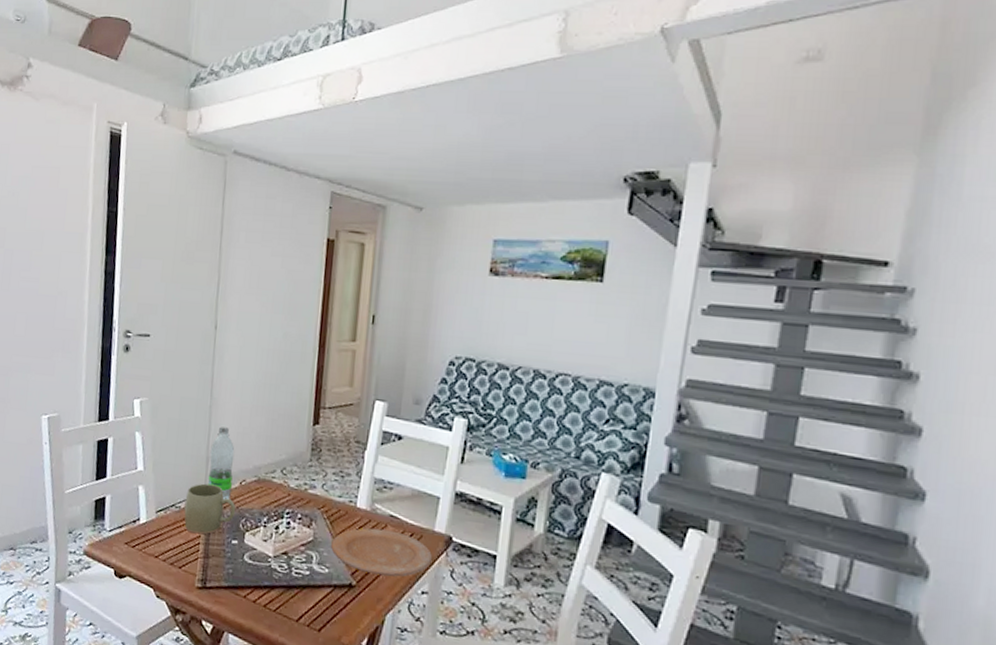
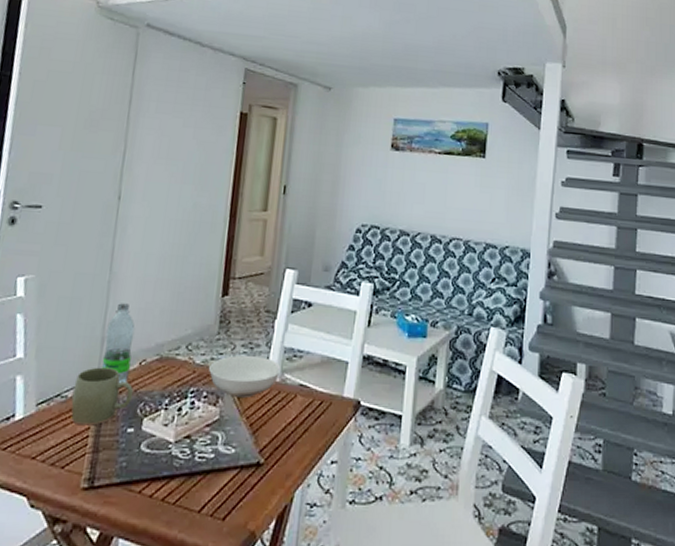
bowl: none [303,482,372,523] -> present [209,355,281,398]
plate: present [331,528,433,577] -> none [238,399,342,450]

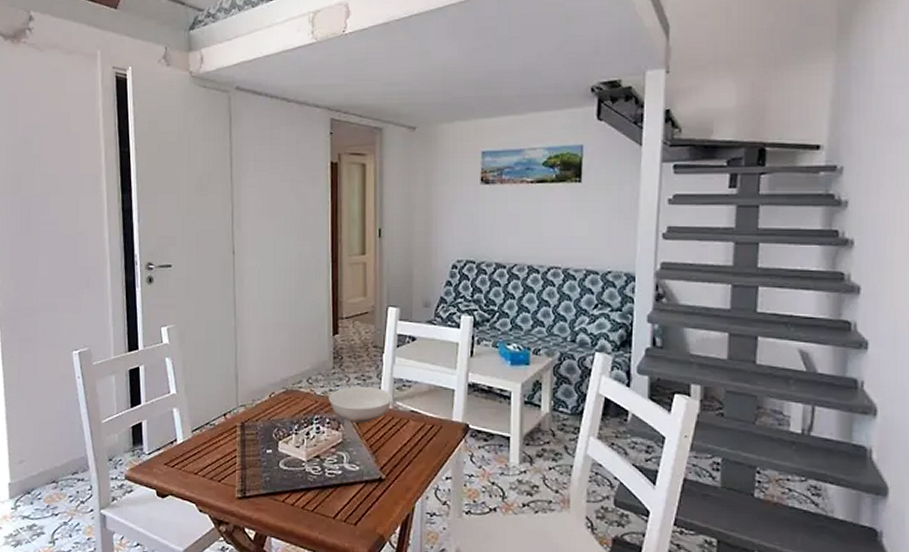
mug: present [70,367,134,426] -> none [219,400,268,448]
bottle: present [101,303,135,384] -> none [238,345,262,414]

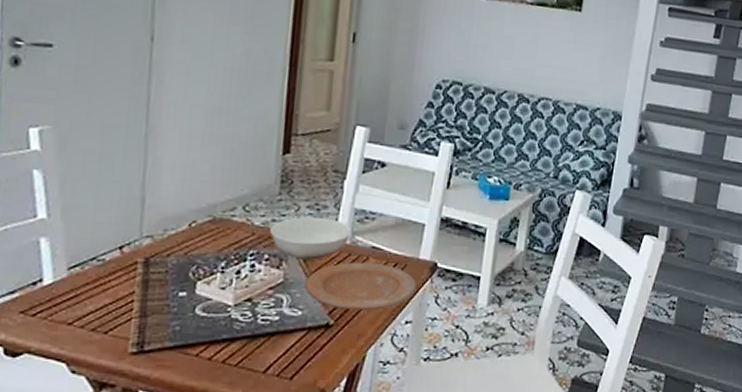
plate: none [360,424,453,468] -> present [305,262,418,311]

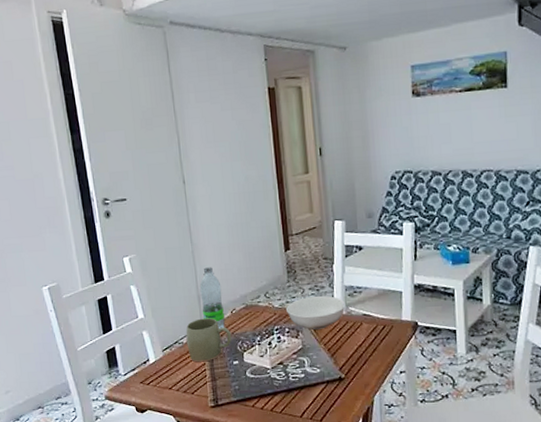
mug: none [110,228,184,290] -> present [185,318,232,363]
bottle: none [143,159,182,247] -> present [199,267,225,330]
plate: present [305,262,418,311] -> none [318,326,405,366]

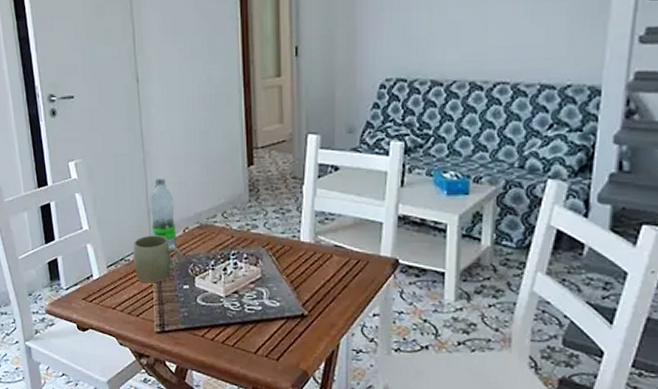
bowl: present [286,295,346,330] -> none [246,219,314,258]

